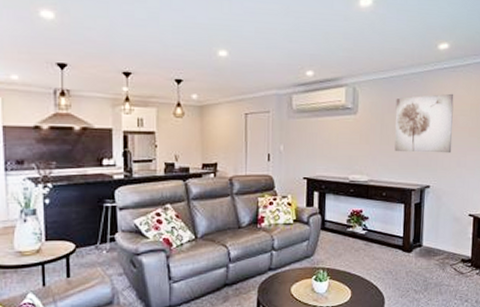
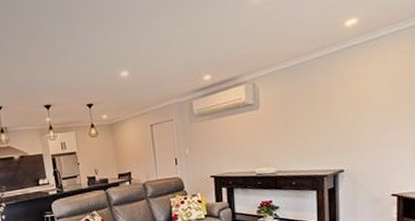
wall art: present [394,93,454,154] -> none [300,71,368,140]

